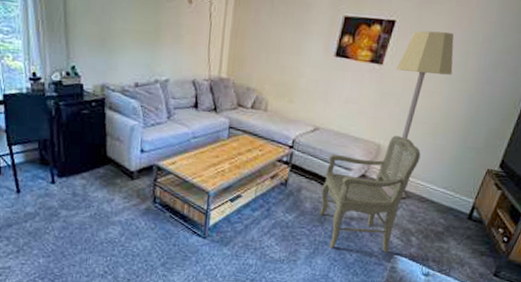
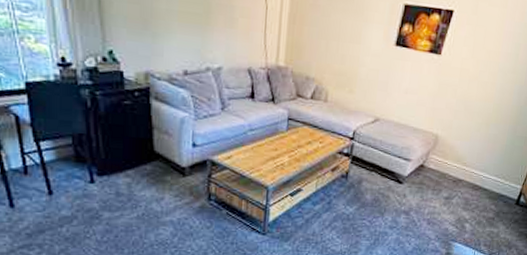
armchair: present [319,136,421,254] -> none [380,126,475,240]
lamp: present [381,30,454,198] -> none [439,21,507,187]

